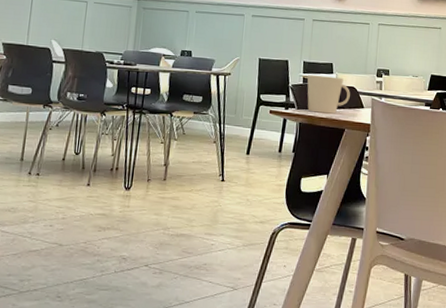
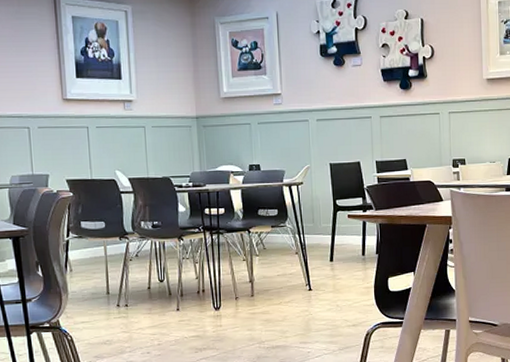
cup: present [307,75,350,114] -> none [382,173,428,211]

